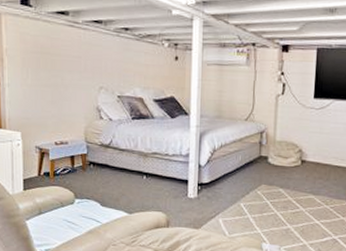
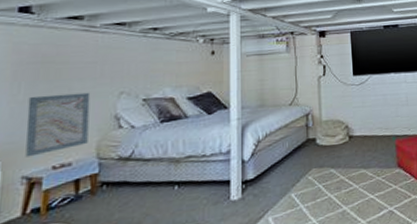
wall art: none [34,81,78,132] -> present [25,92,91,157]

